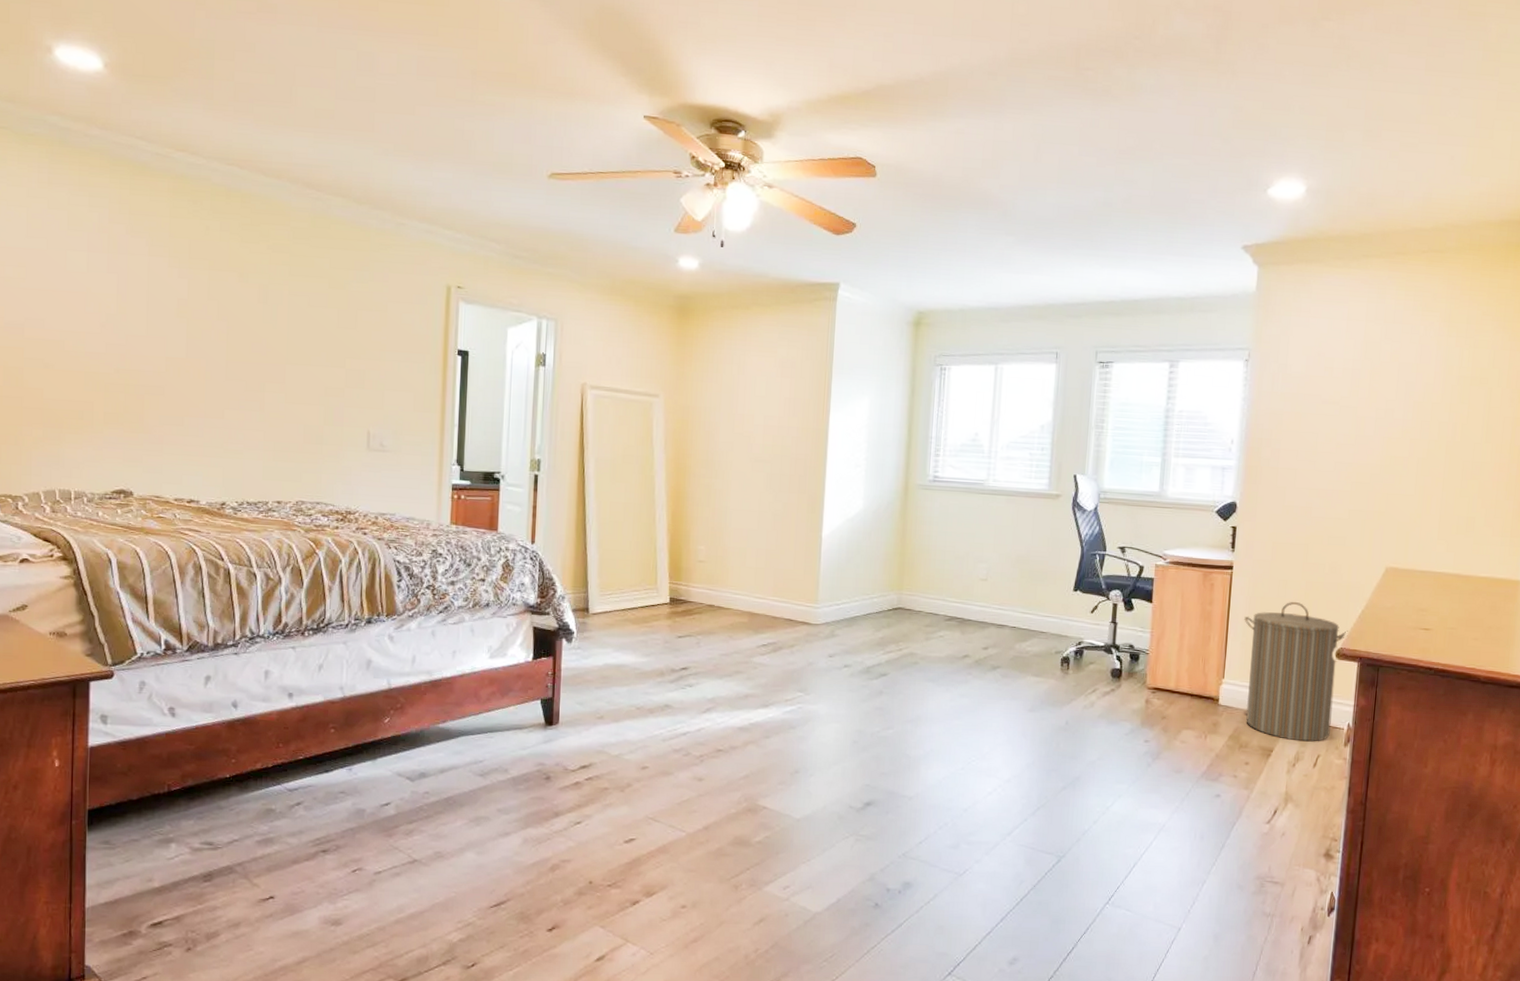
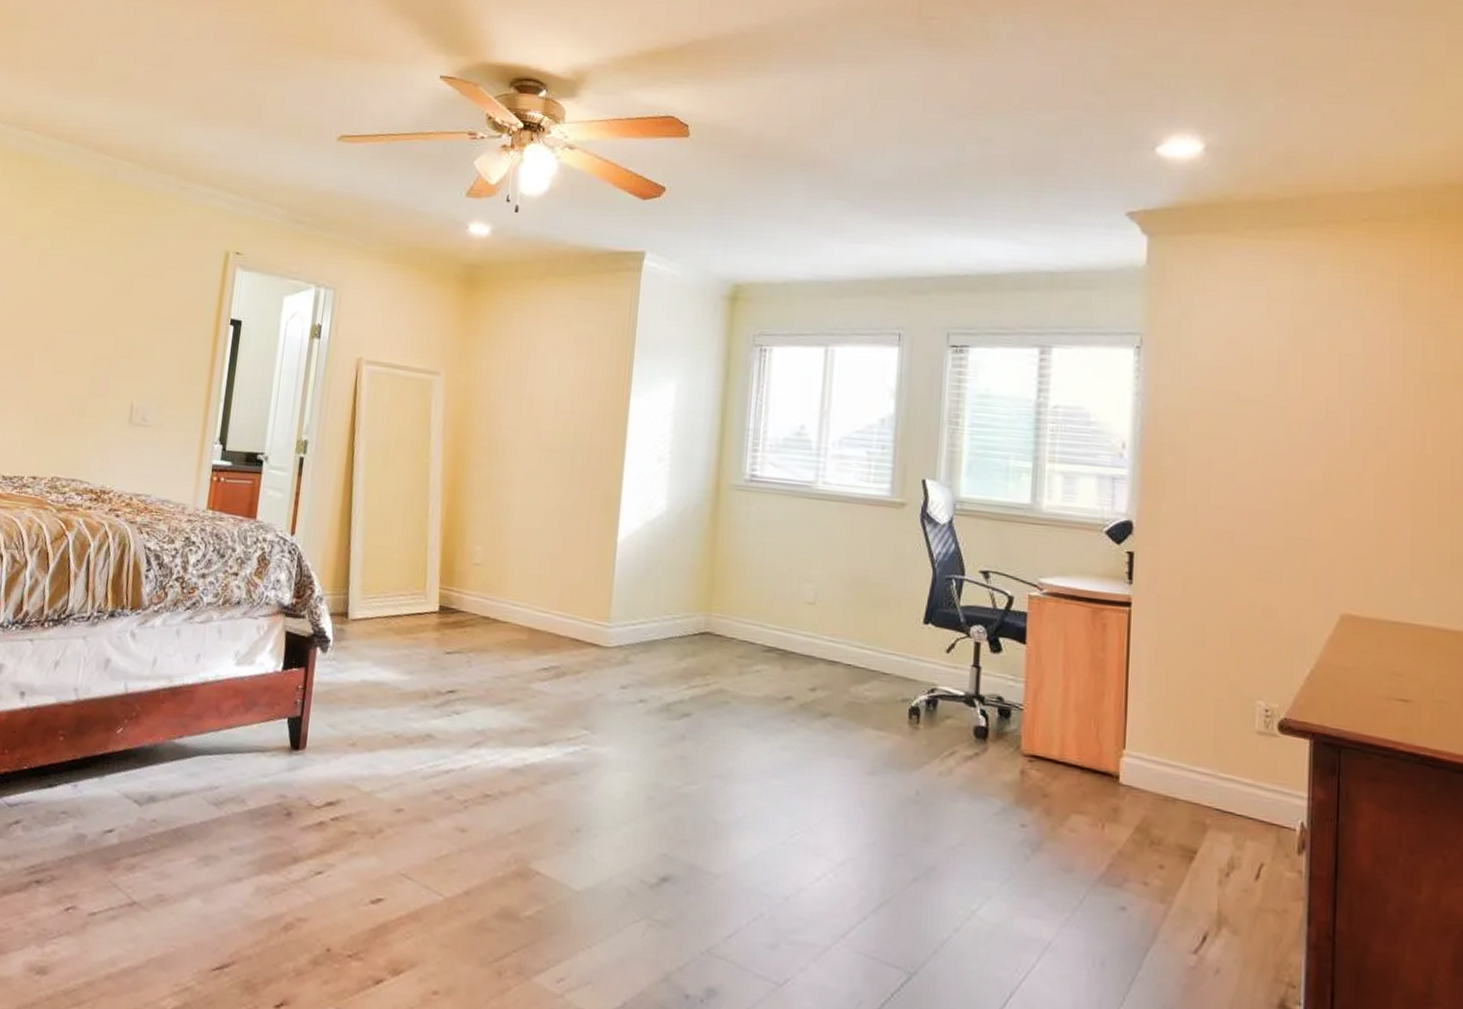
laundry hamper: present [1244,601,1348,742] -> none [1149,652,1293,845]

